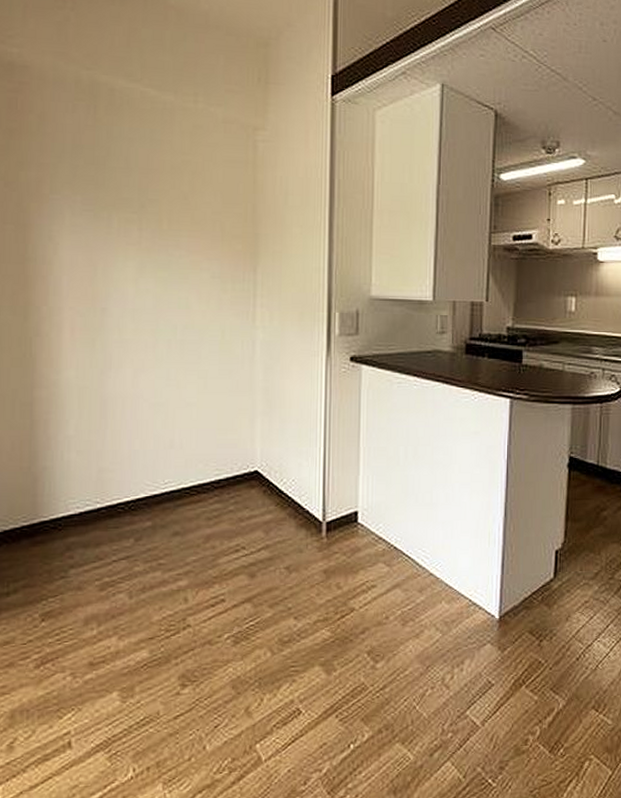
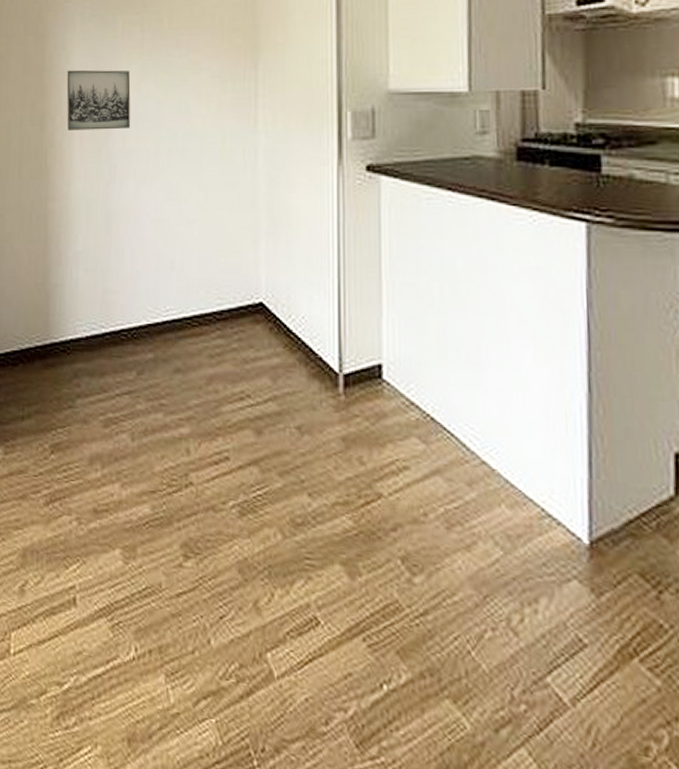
wall art: none [54,262,128,322] -> present [66,70,131,130]

